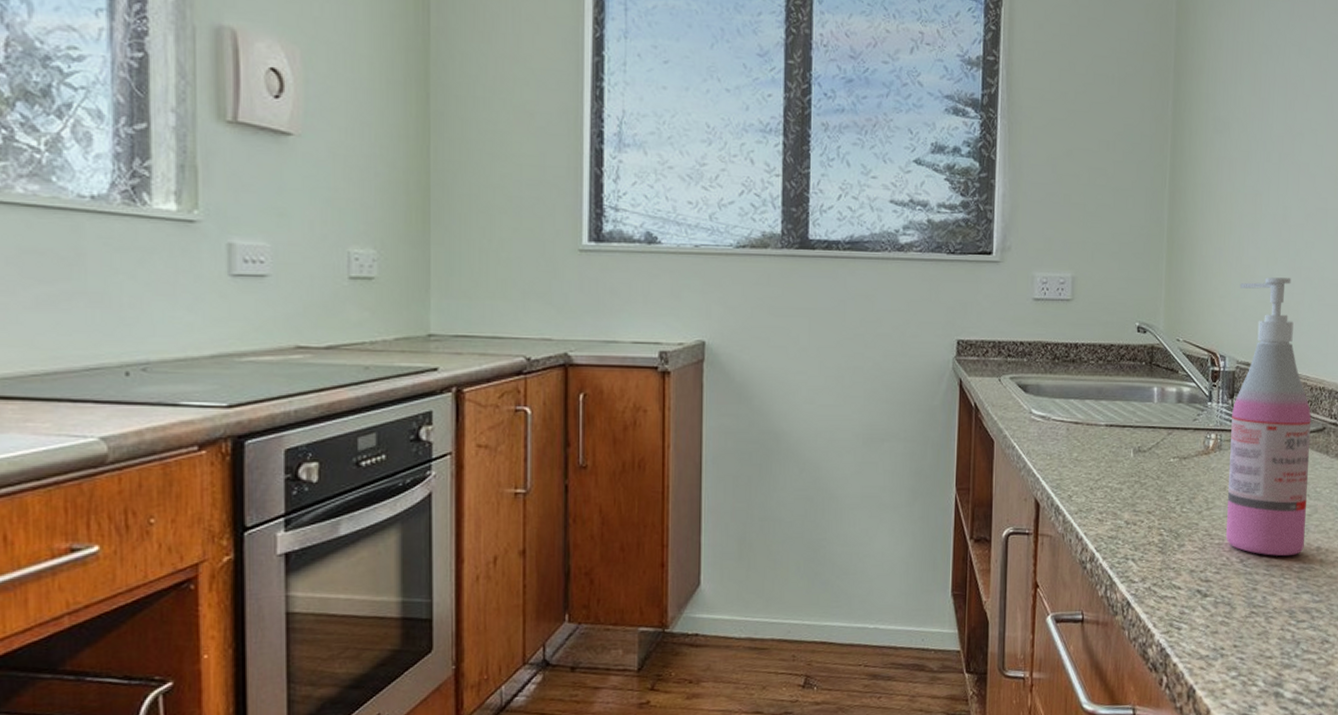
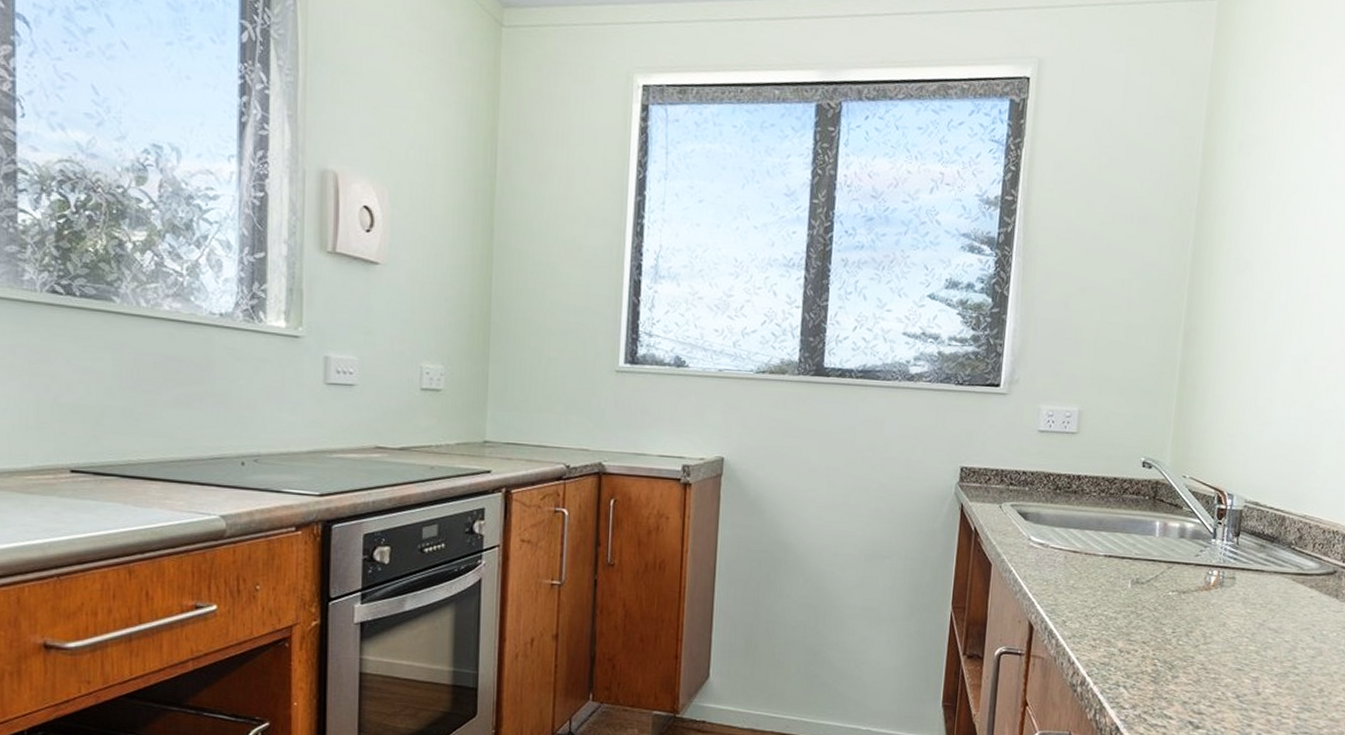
soap dispenser: present [1226,277,1312,556] -> none [1222,418,1322,695]

